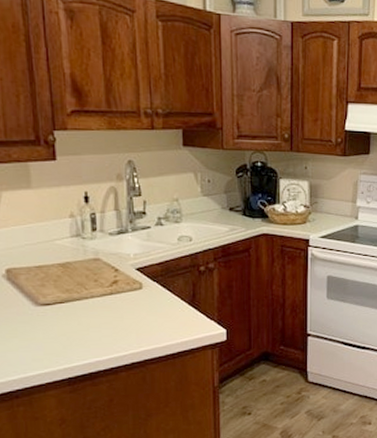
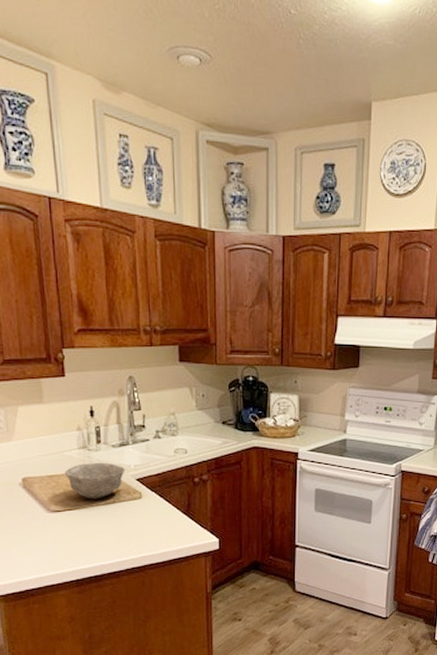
bowl: none [55,252,124,291] -> present [64,463,126,499]

